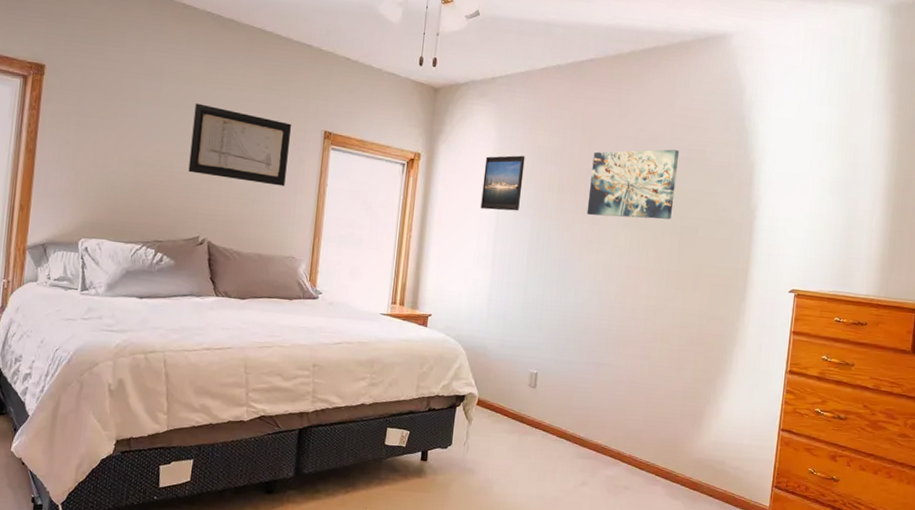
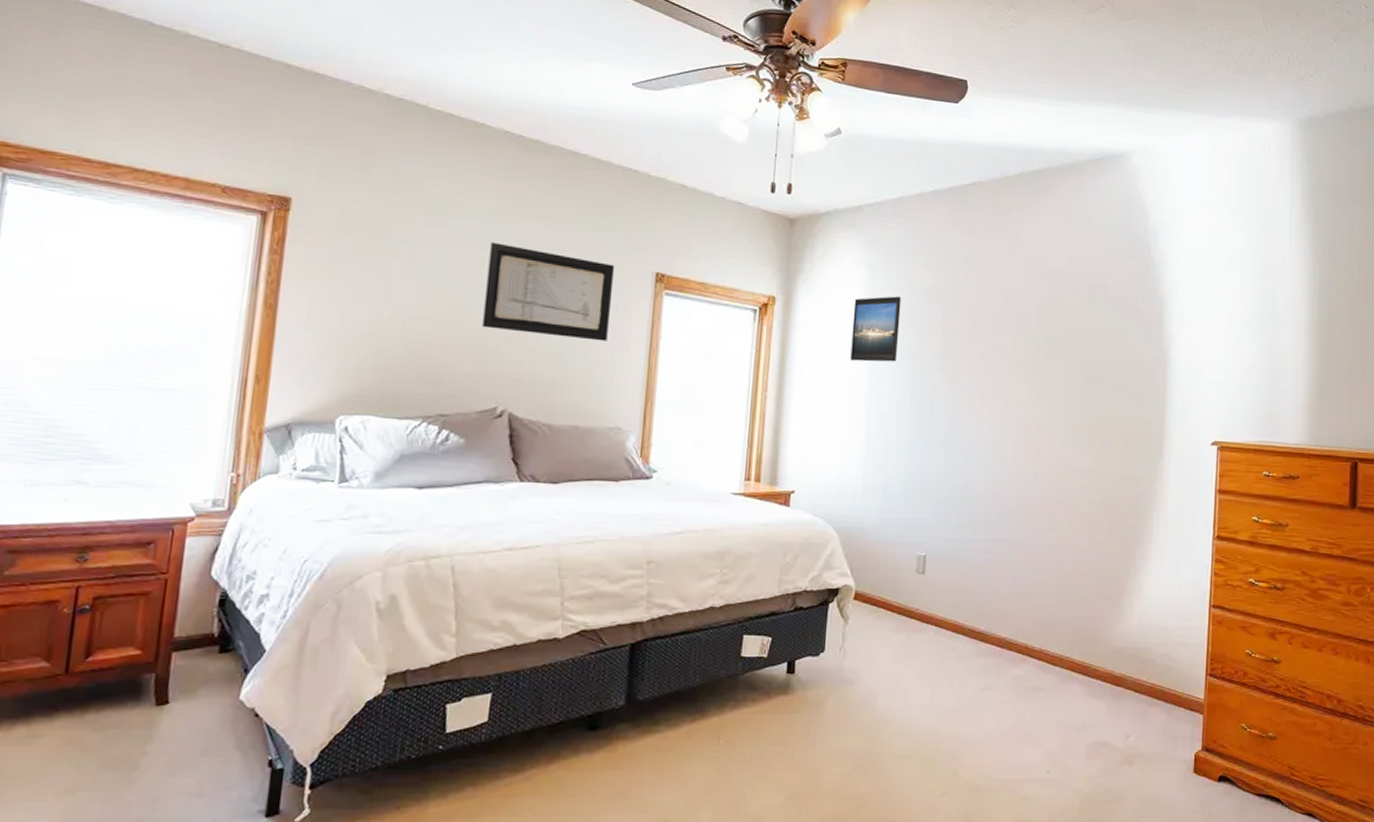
wall art: present [586,149,680,220] -> none [976,284,1080,366]

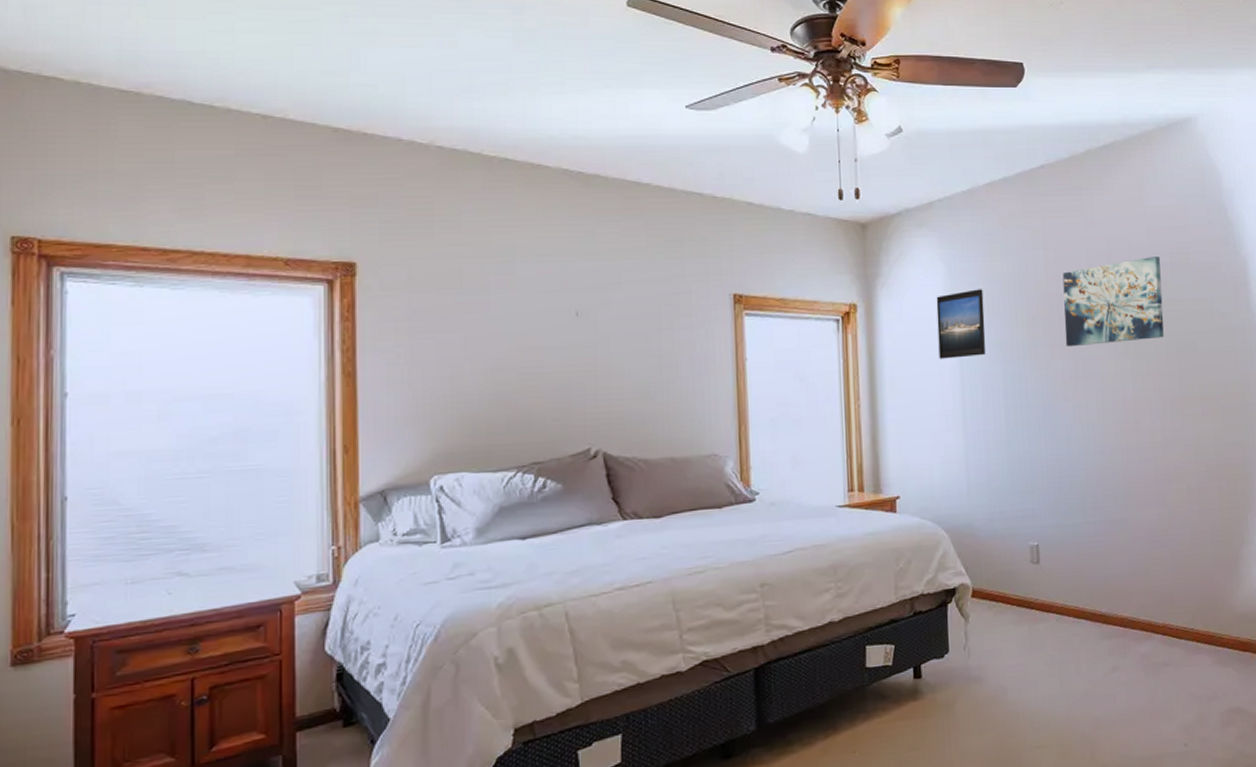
wall art: present [482,242,615,341] -> none [563,283,693,371]
wall art: none [976,284,1080,366] -> present [1062,255,1164,347]

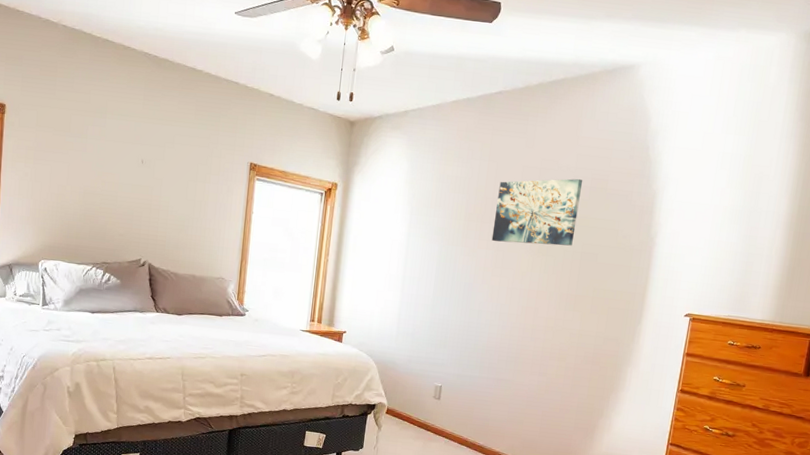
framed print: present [936,289,986,359] -> none [392,185,435,238]

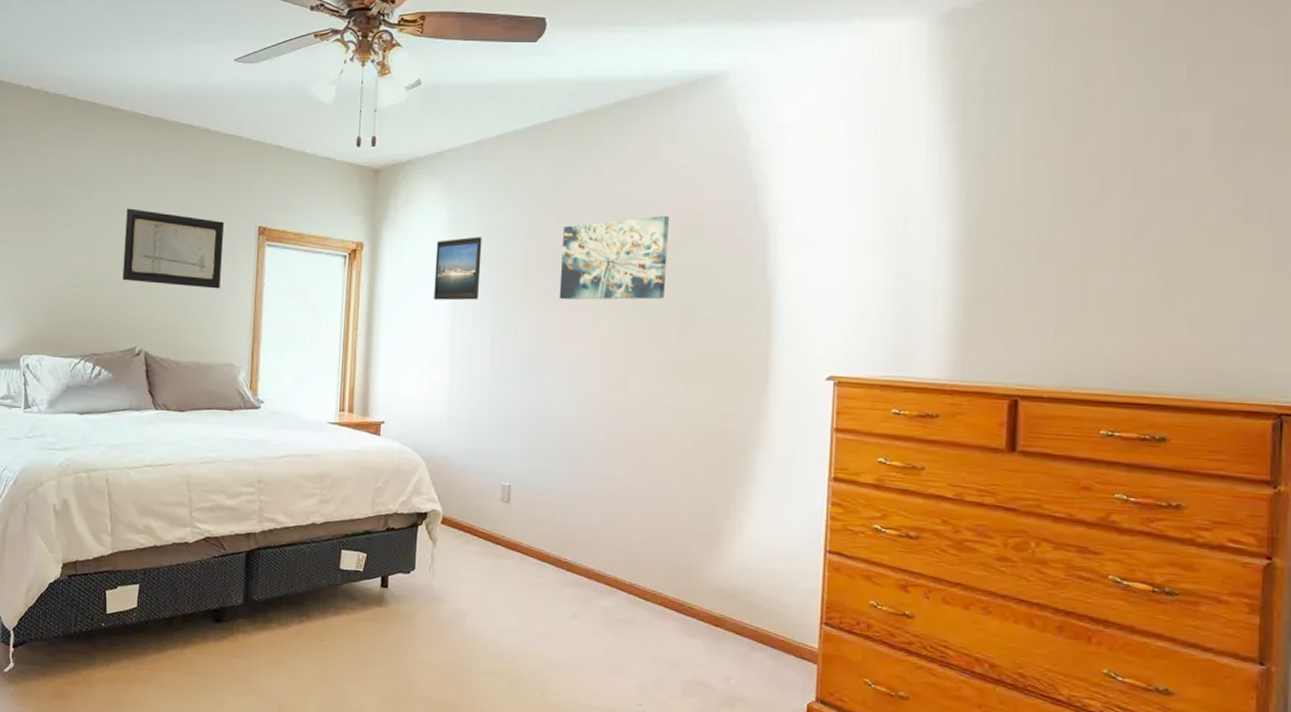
wall art: none [130,138,221,214] -> present [122,208,225,289]
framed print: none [392,185,435,238] -> present [434,237,482,301]

